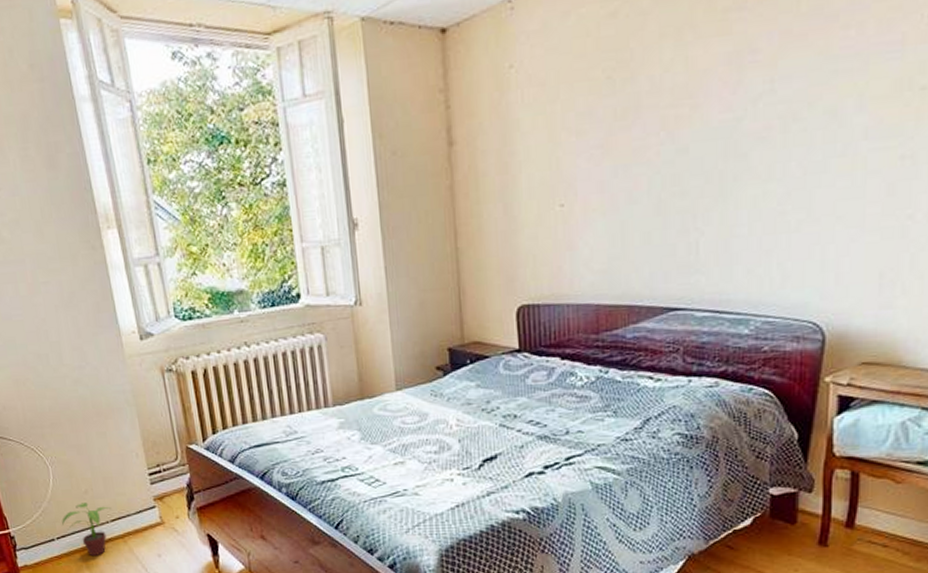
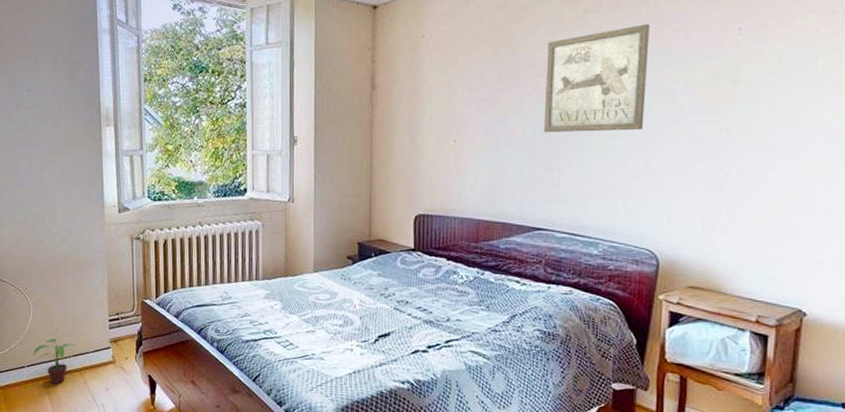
wall art: none [675,21,811,184] -> present [543,24,649,133]

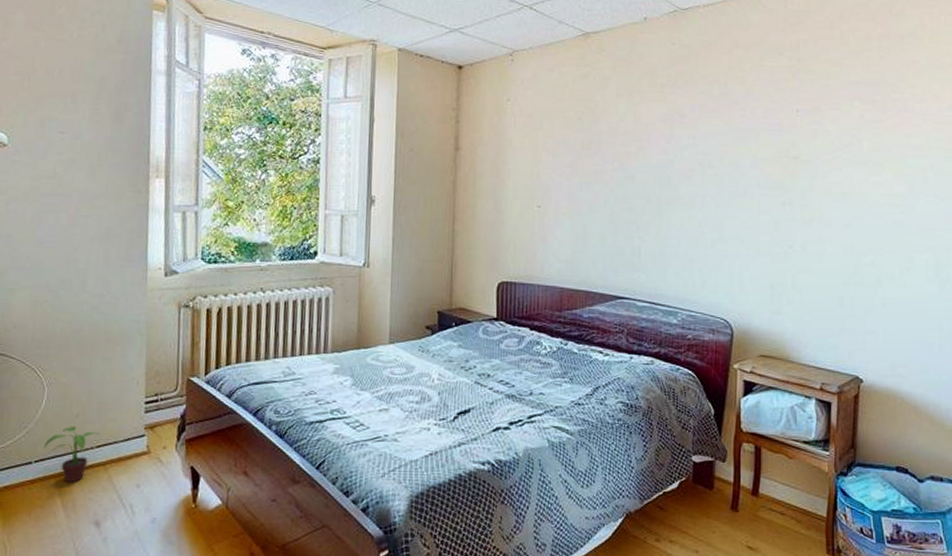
wall art: present [543,24,649,133] -> none [625,101,720,202]

